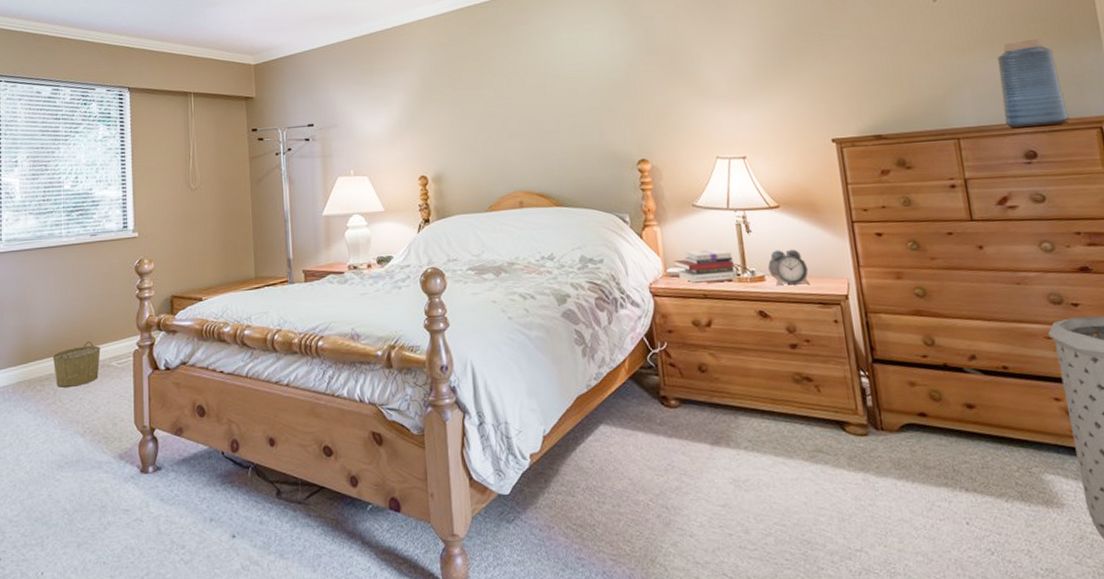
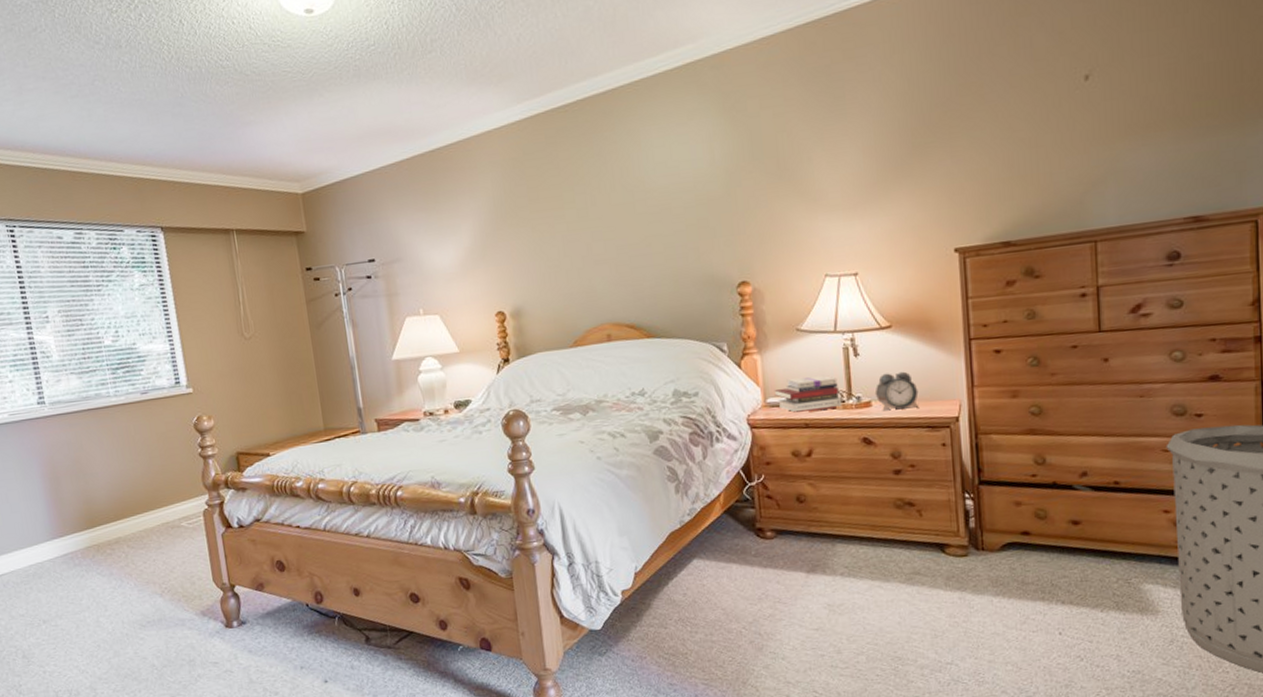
basket: present [52,340,101,388] -> none [118,502,170,550]
vase: present [996,39,1069,128] -> none [1149,120,1222,227]

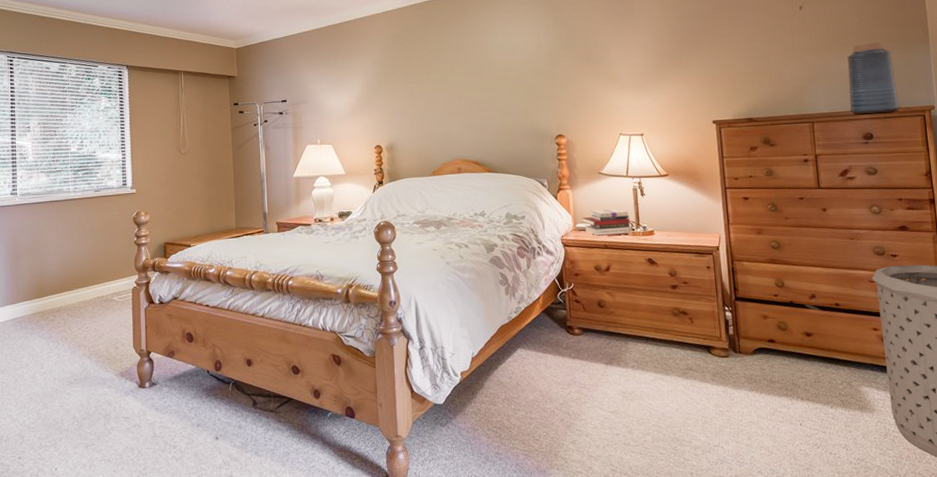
alarm clock: present [874,371,919,411] -> none [656,209,689,239]
vase: none [1149,120,1222,227] -> present [846,42,900,115]

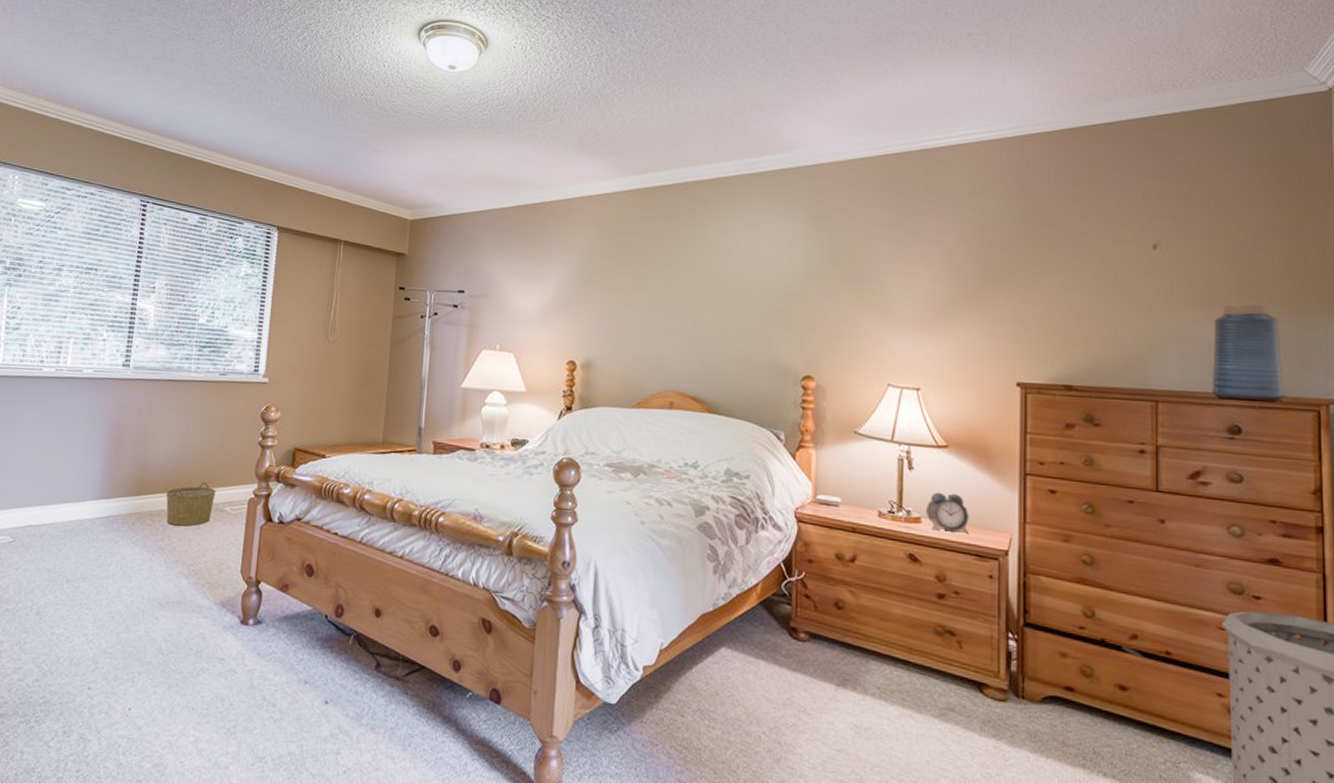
basket: none [62,279,104,318] -> present [166,481,216,527]
books: present [582,208,633,237] -> none [825,479,892,519]
alarm clock: none [656,209,689,239] -> present [925,492,969,533]

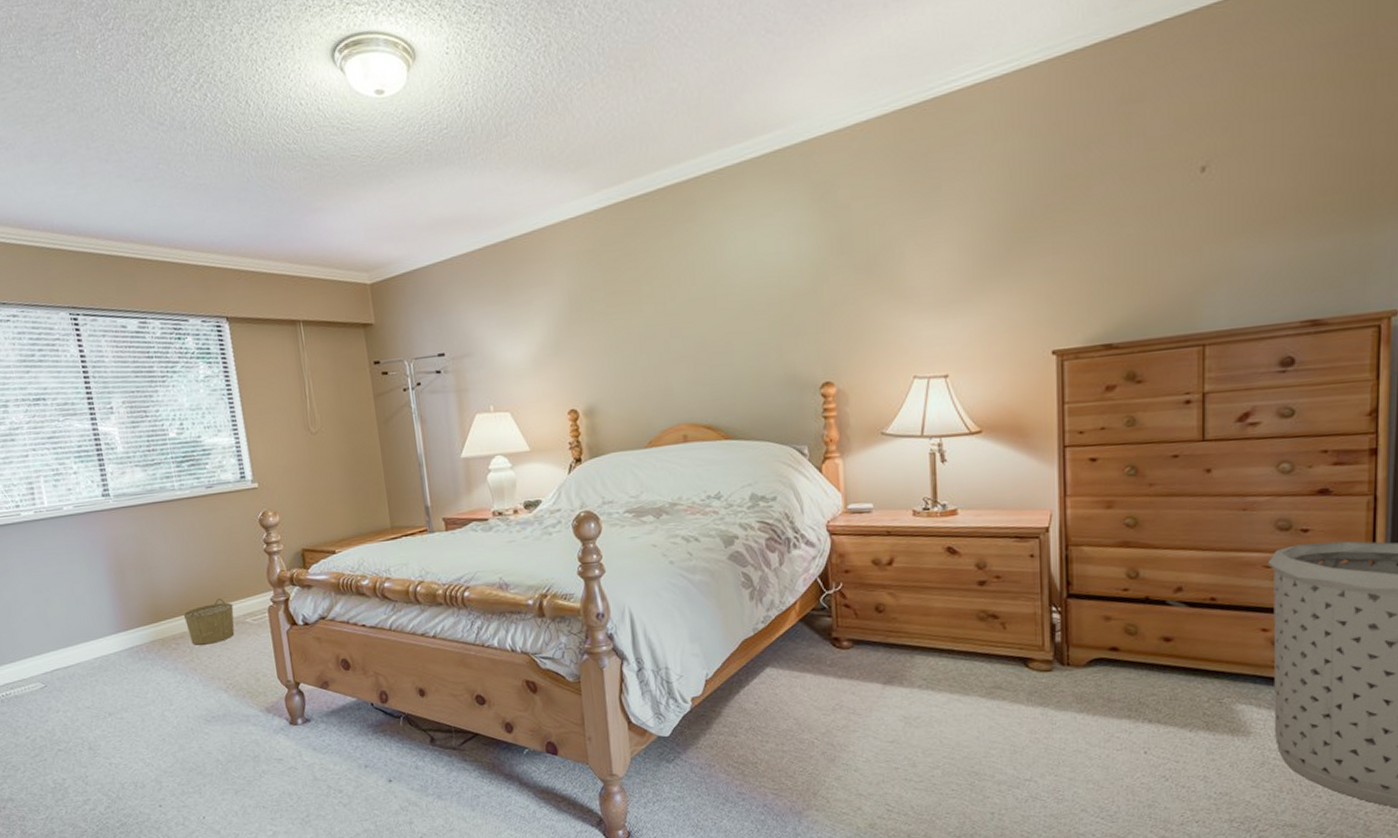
alarm clock: present [925,492,969,533] -> none [961,479,1007,520]
vase: present [1211,304,1284,402] -> none [1263,216,1343,330]

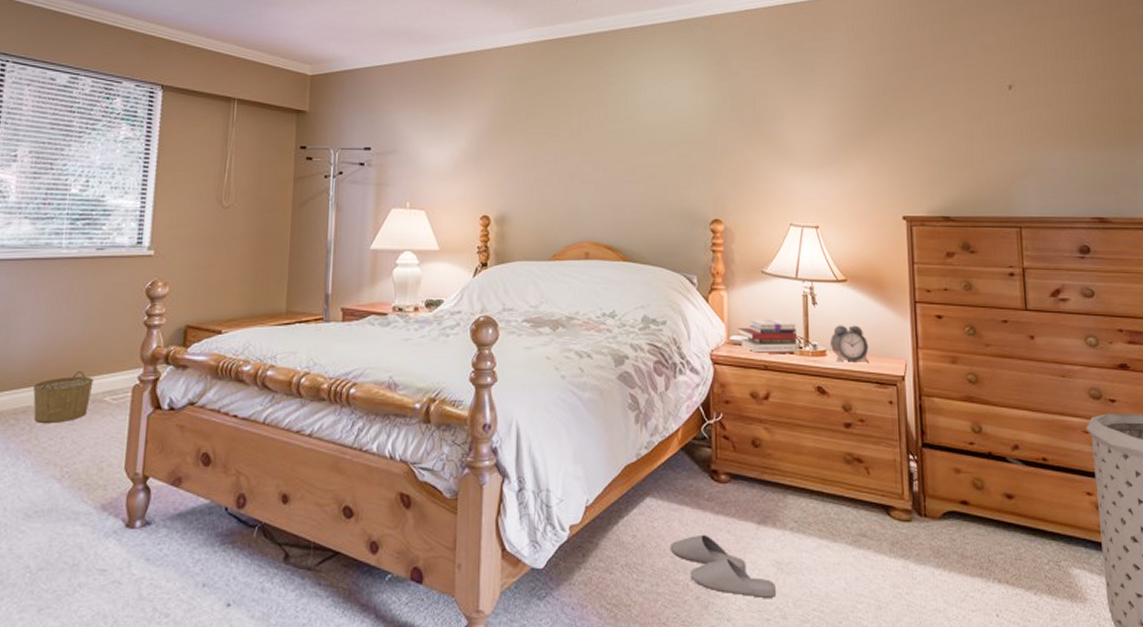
slippers: none [793,697,905,750] -> present [670,534,777,598]
books: none [855,481,927,520] -> present [737,318,800,355]
alarm clock: none [961,479,1007,520] -> present [829,325,869,362]

